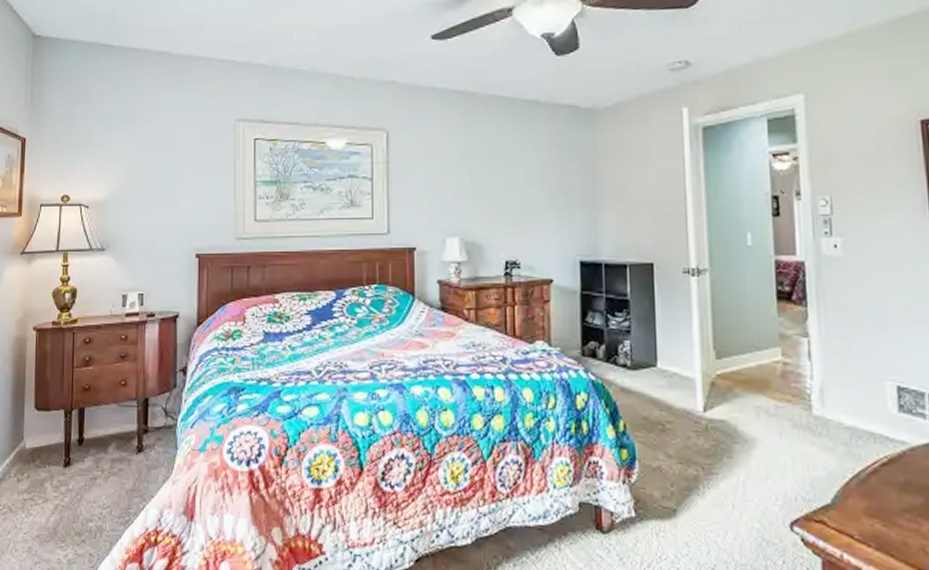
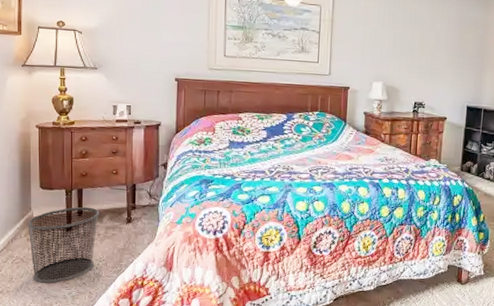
waste bin: none [17,432,104,542] -> present [27,206,100,283]

